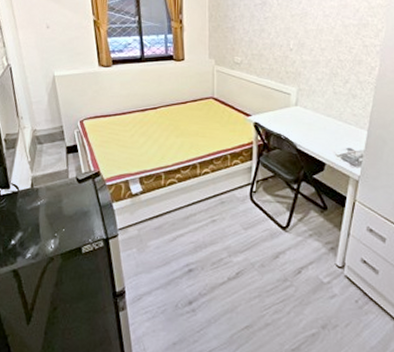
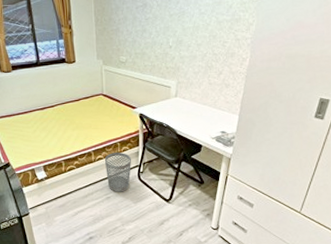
wastebasket: none [211,166,244,215] -> present [104,152,132,192]

